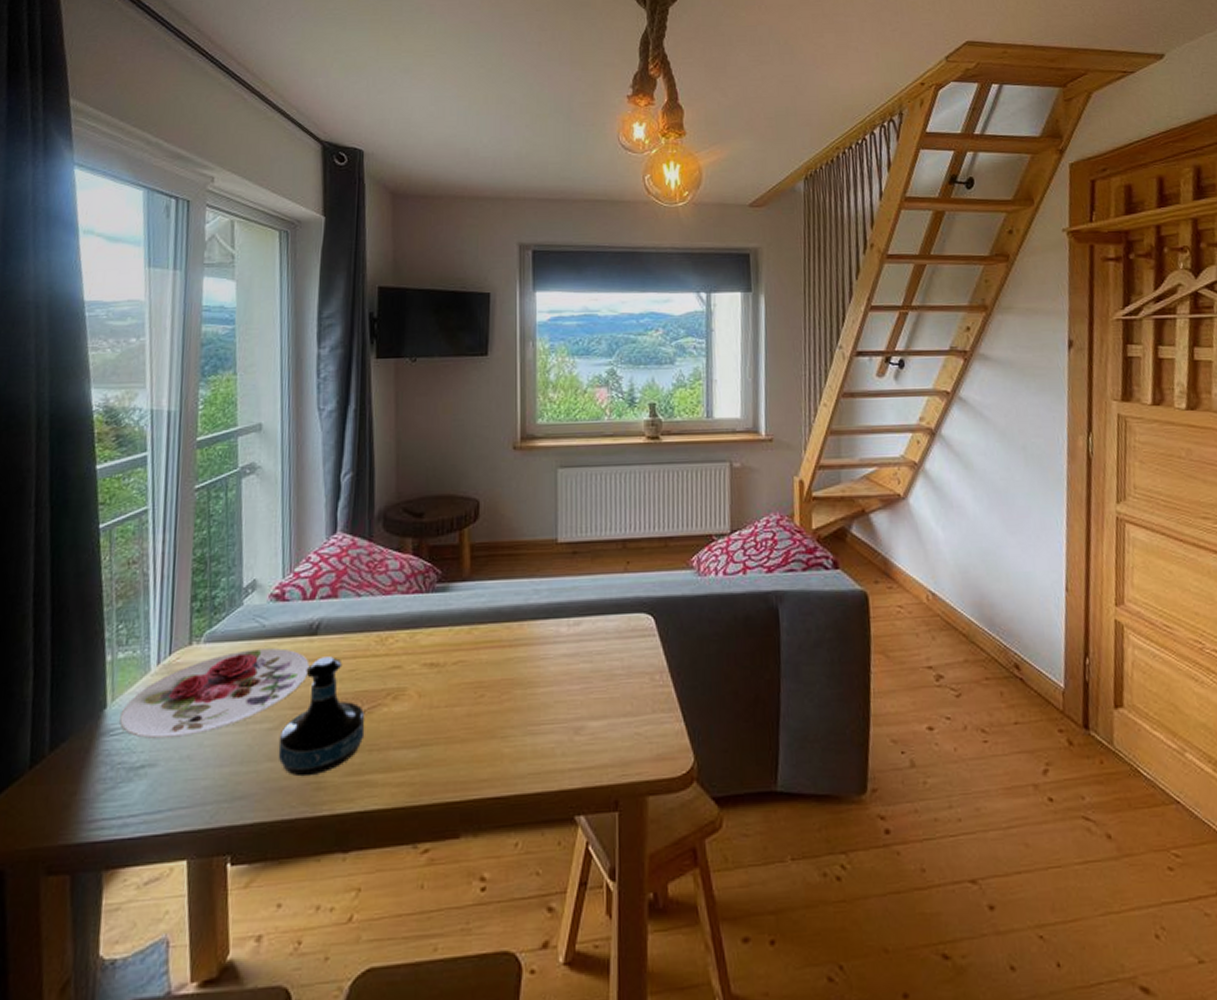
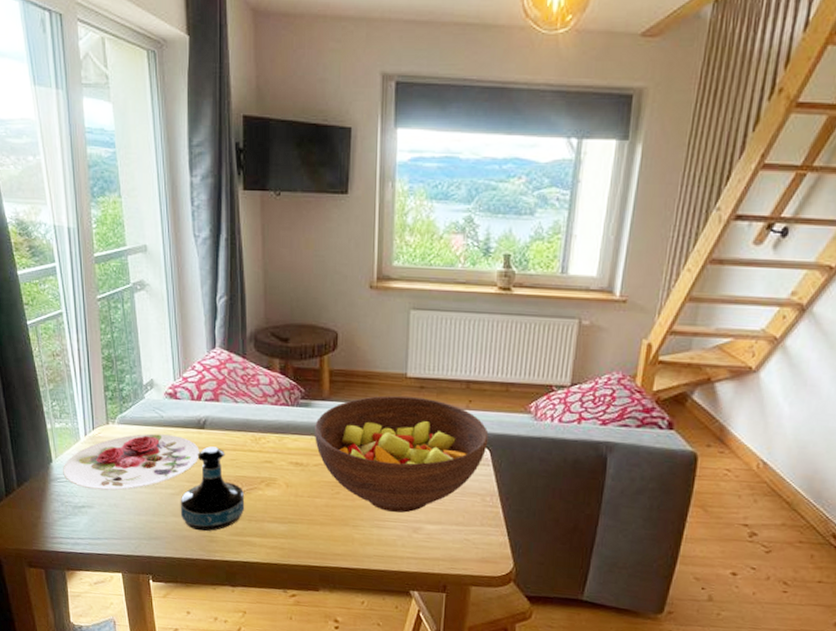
fruit bowl: none [454,564,652,711] -> present [315,395,489,513]

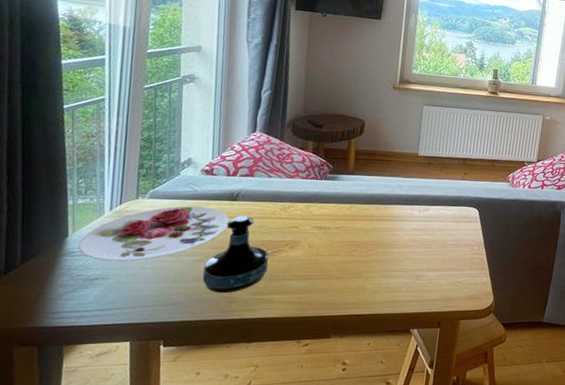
fruit bowl: present [315,395,489,513] -> none [338,170,478,264]

